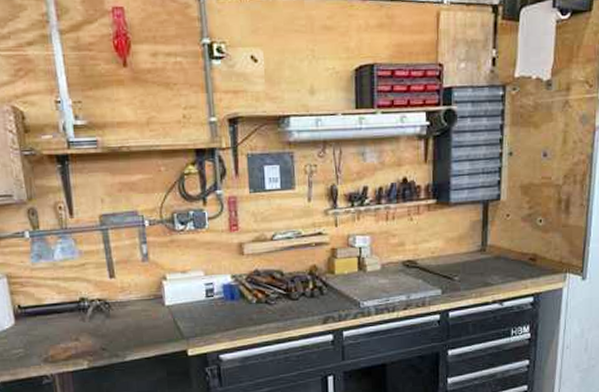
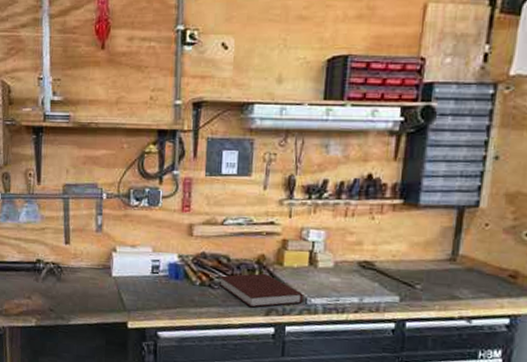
notebook: none [274,283,356,318] -> present [218,273,303,308]

